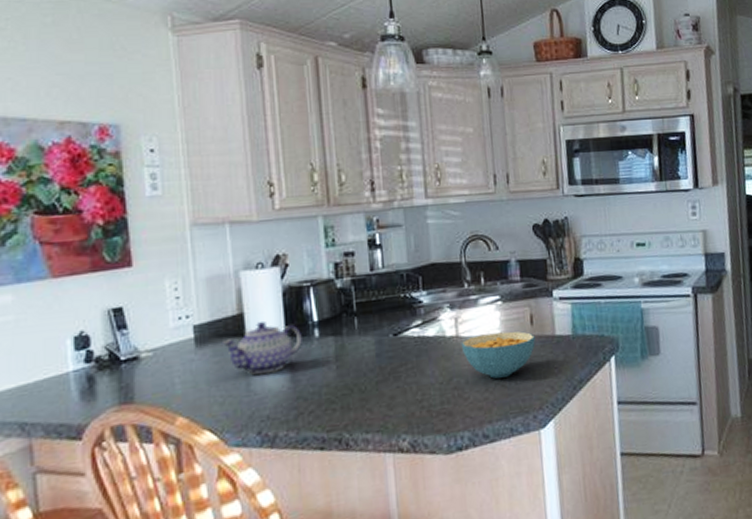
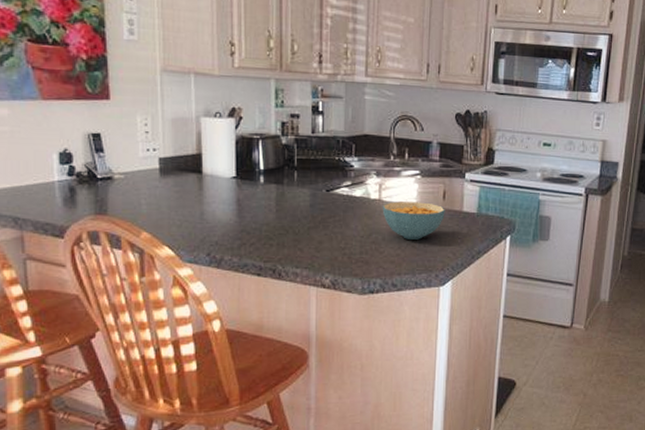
teapot: present [221,322,302,374] -> none [181,163,249,208]

